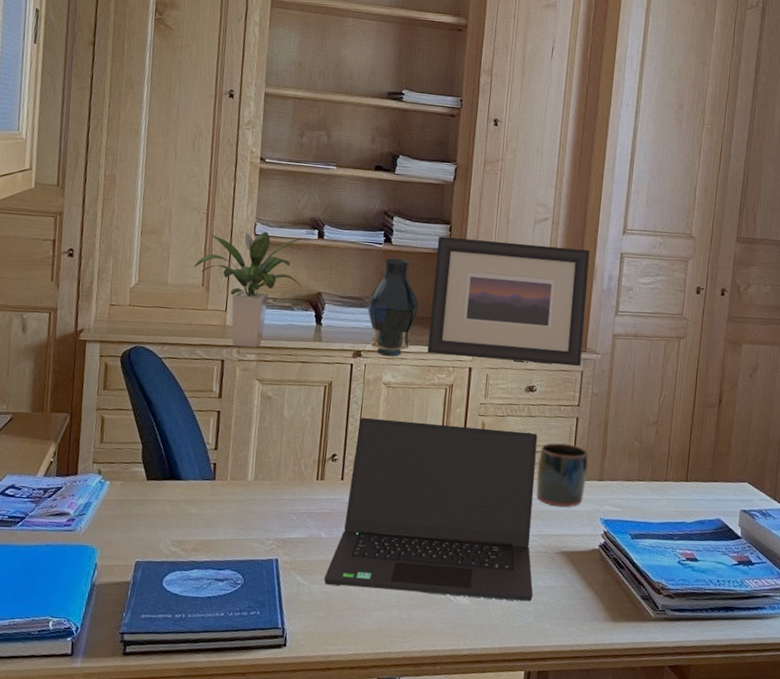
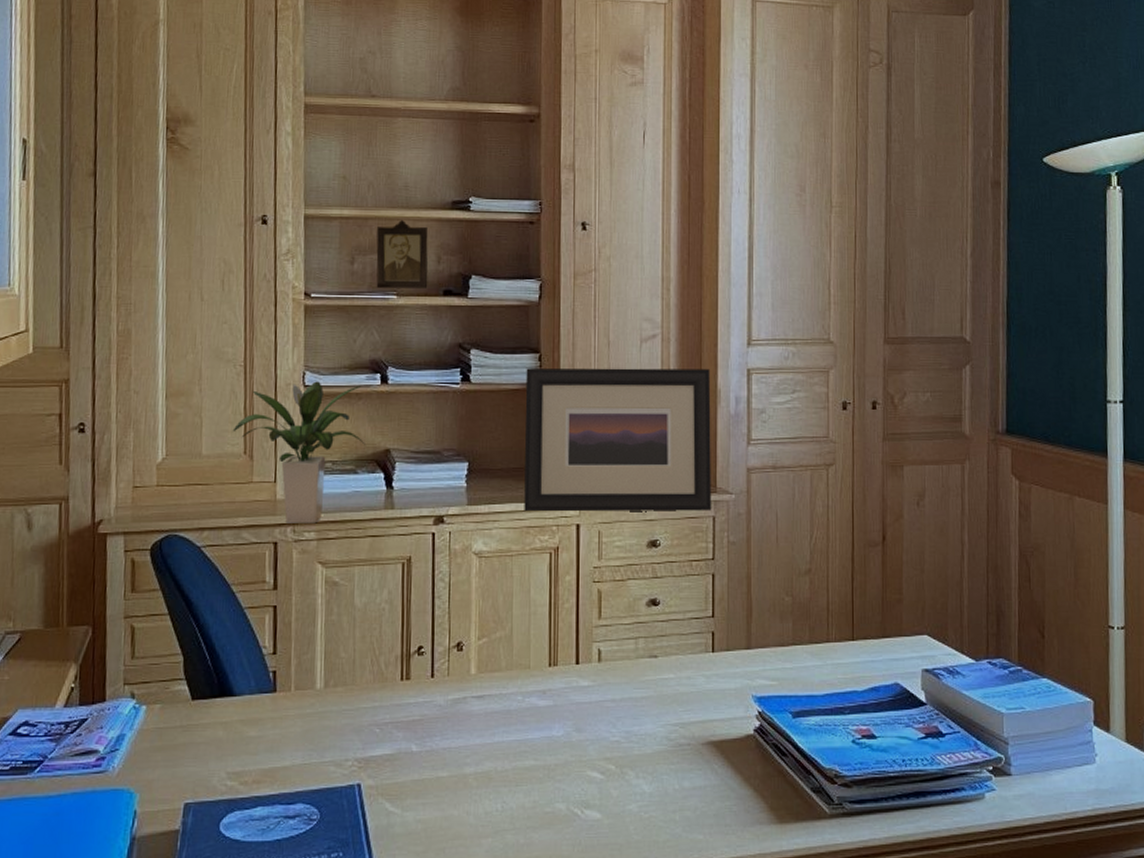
photo frame: none [320,103,367,163] -> present [376,219,429,289]
laptop: present [323,417,538,602] -> none [418,597,679,810]
vase: present [367,258,419,356] -> none [446,400,510,519]
mug: present [536,443,588,507] -> none [669,608,732,685]

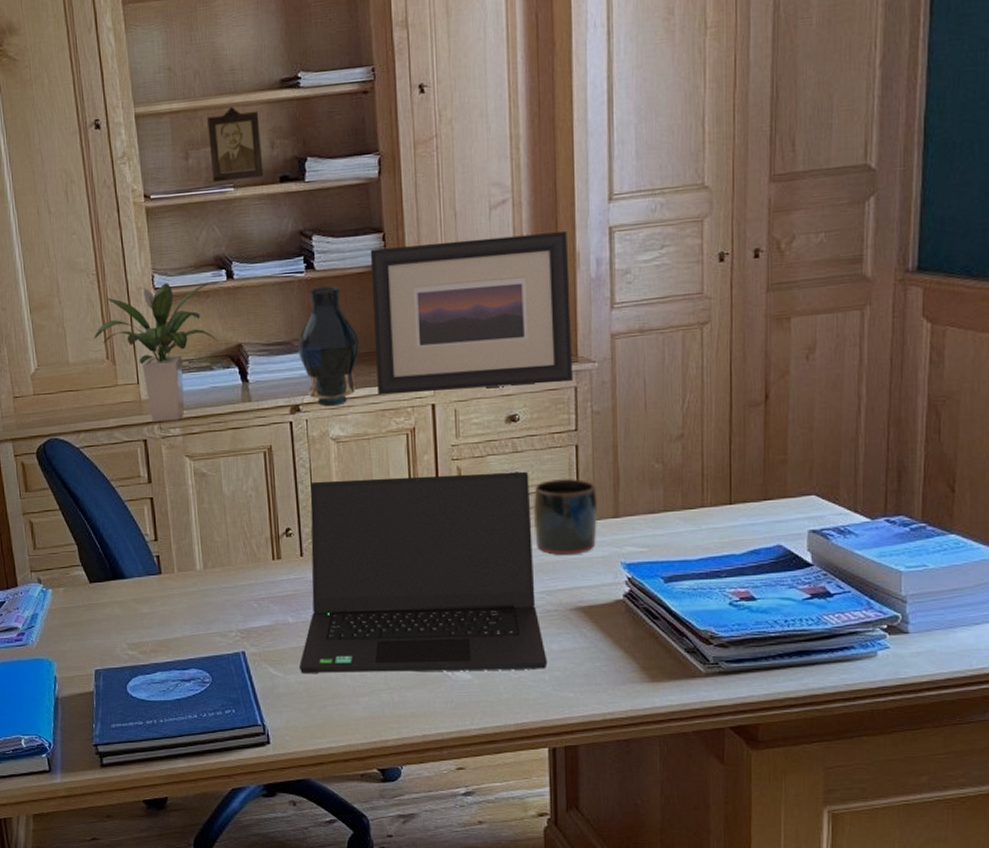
laptop: none [418,597,679,810] -> present [298,471,548,673]
vase: none [446,400,510,519] -> present [297,286,360,406]
mug: none [669,608,732,685] -> present [533,479,598,555]

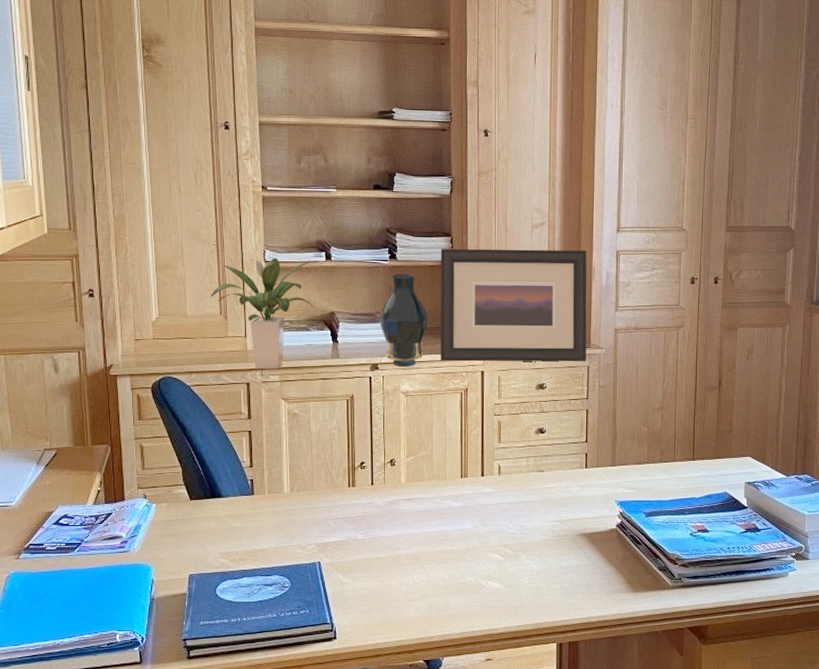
photo frame: present [207,106,264,182] -> none [318,126,361,184]
laptop: present [298,471,548,673] -> none [364,425,559,581]
mug: present [533,479,598,555] -> none [553,435,601,492]

